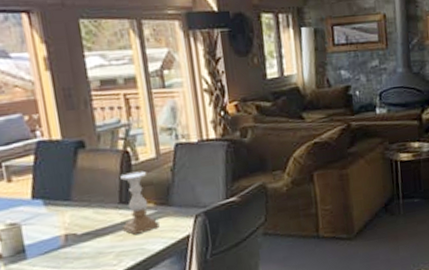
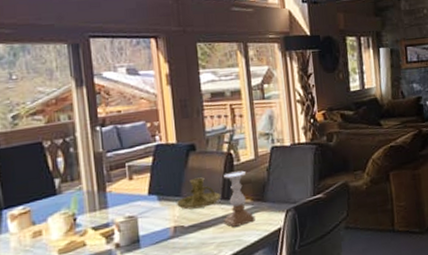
candle holder: none [65,178,119,216] -> present [176,177,222,210]

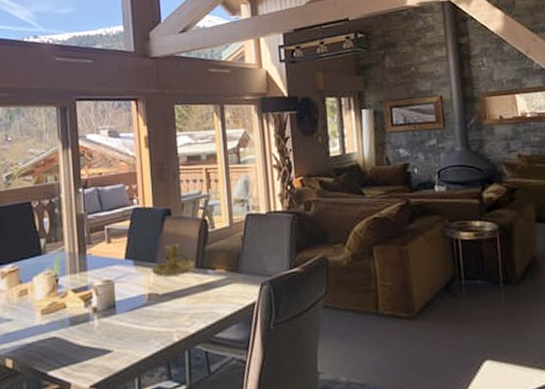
candle holder: present [224,170,255,227] -> none [197,238,229,298]

